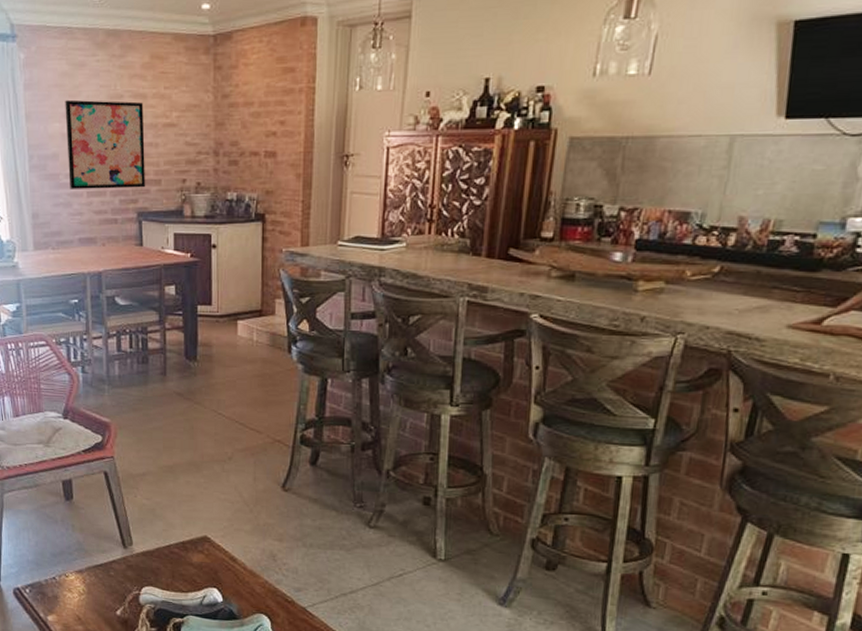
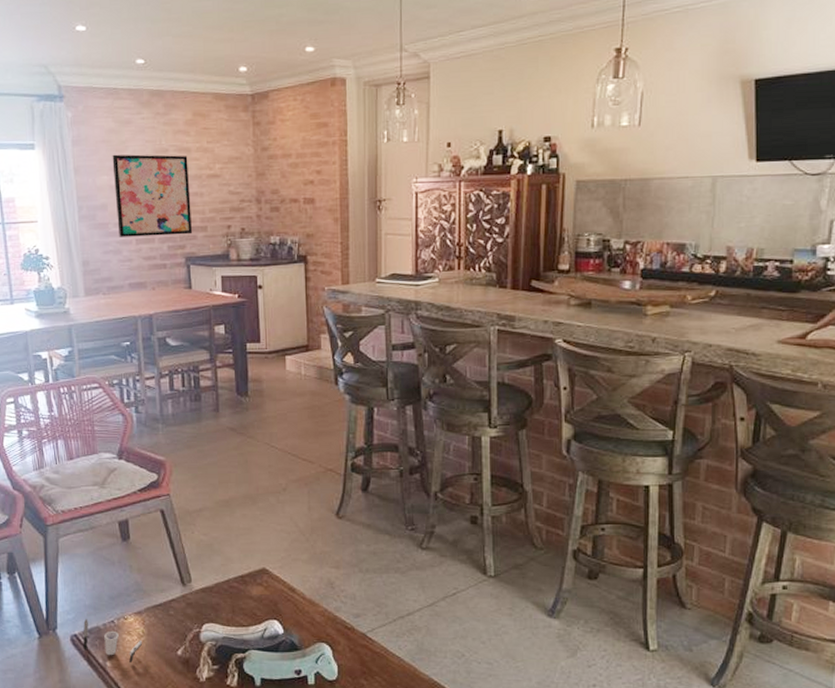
cup: none [25,573,82,620] -> present [83,618,142,664]

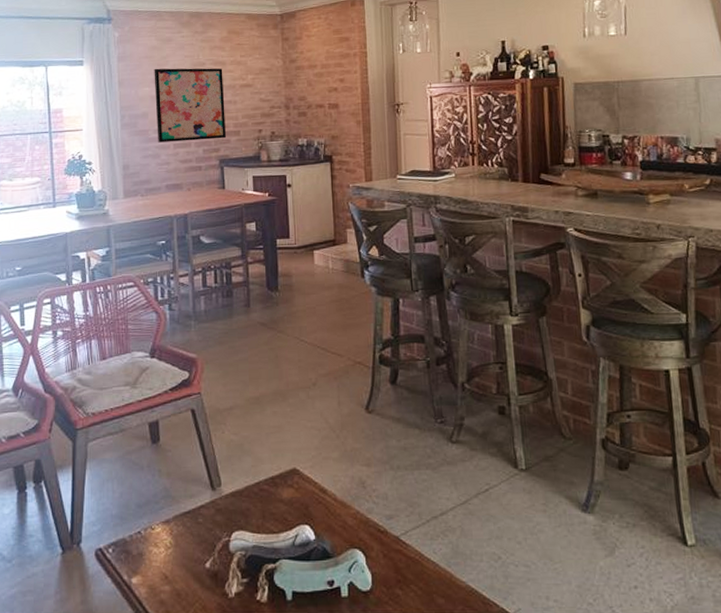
cup: present [83,618,142,664] -> none [108,529,169,580]

